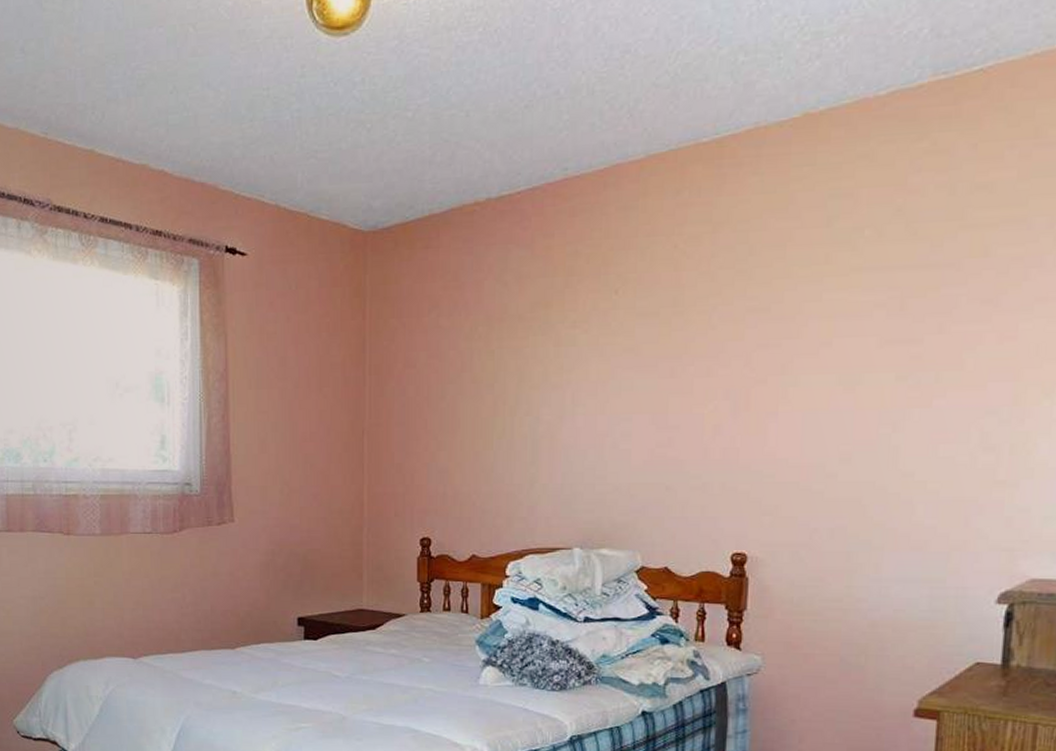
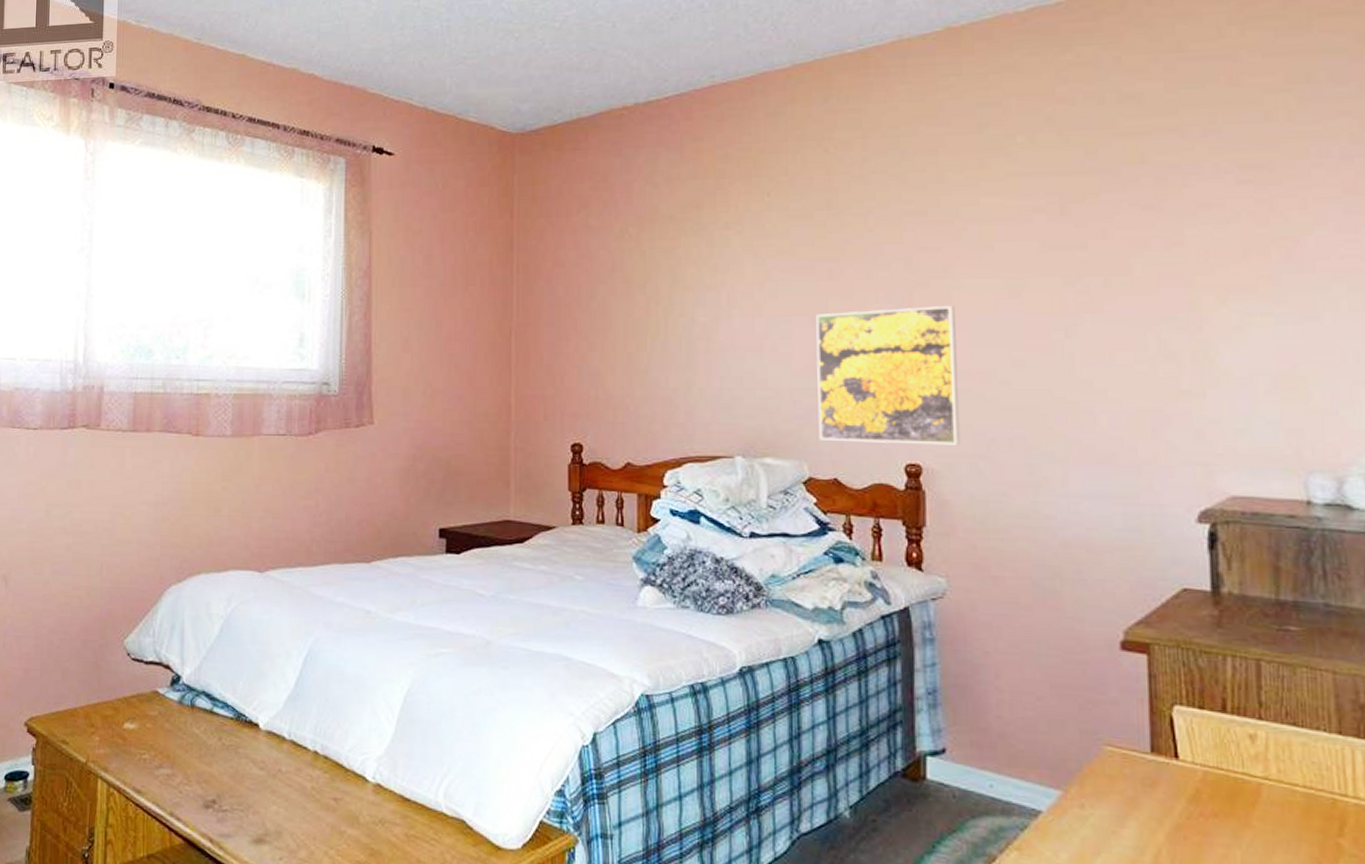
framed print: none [652,402,790,535] -> present [816,306,961,445]

